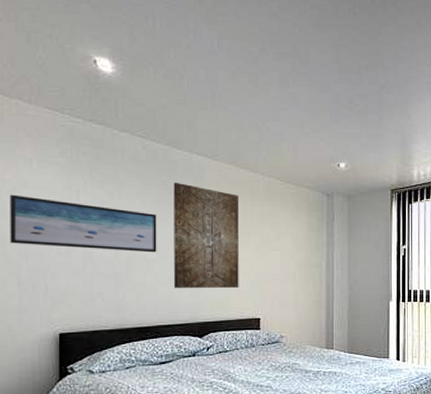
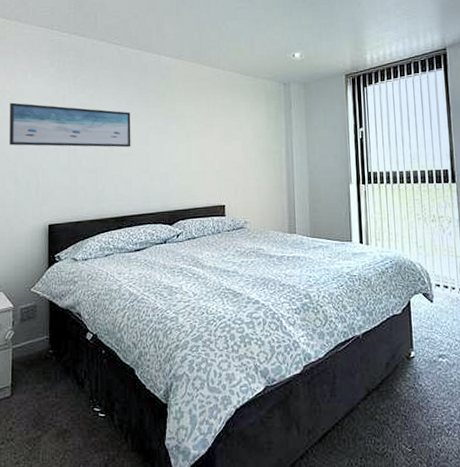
wall art: present [173,182,239,288] -> none [145,82,205,179]

